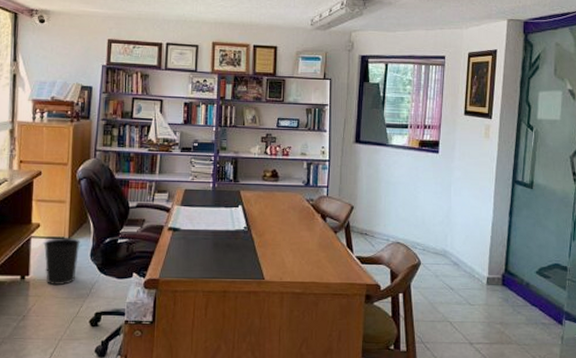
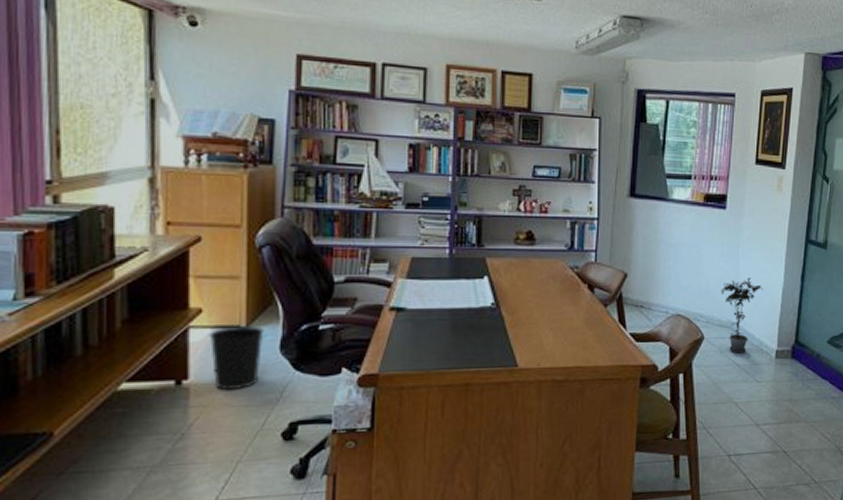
potted plant: none [435,212,474,278] -> present [721,278,763,353]

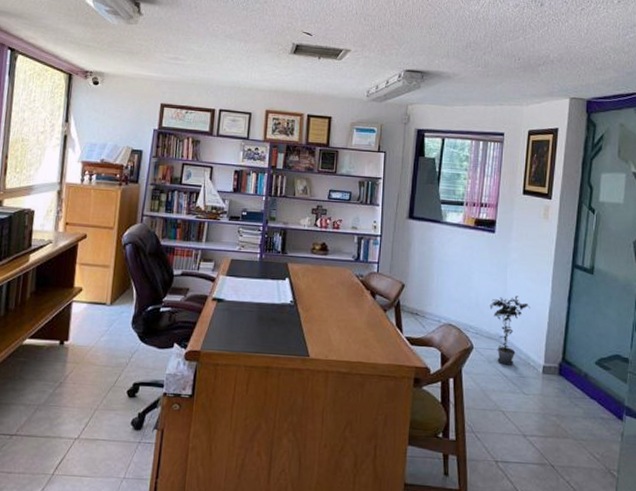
wastebasket: present [209,325,264,390] -> none [85,302,122,352]

